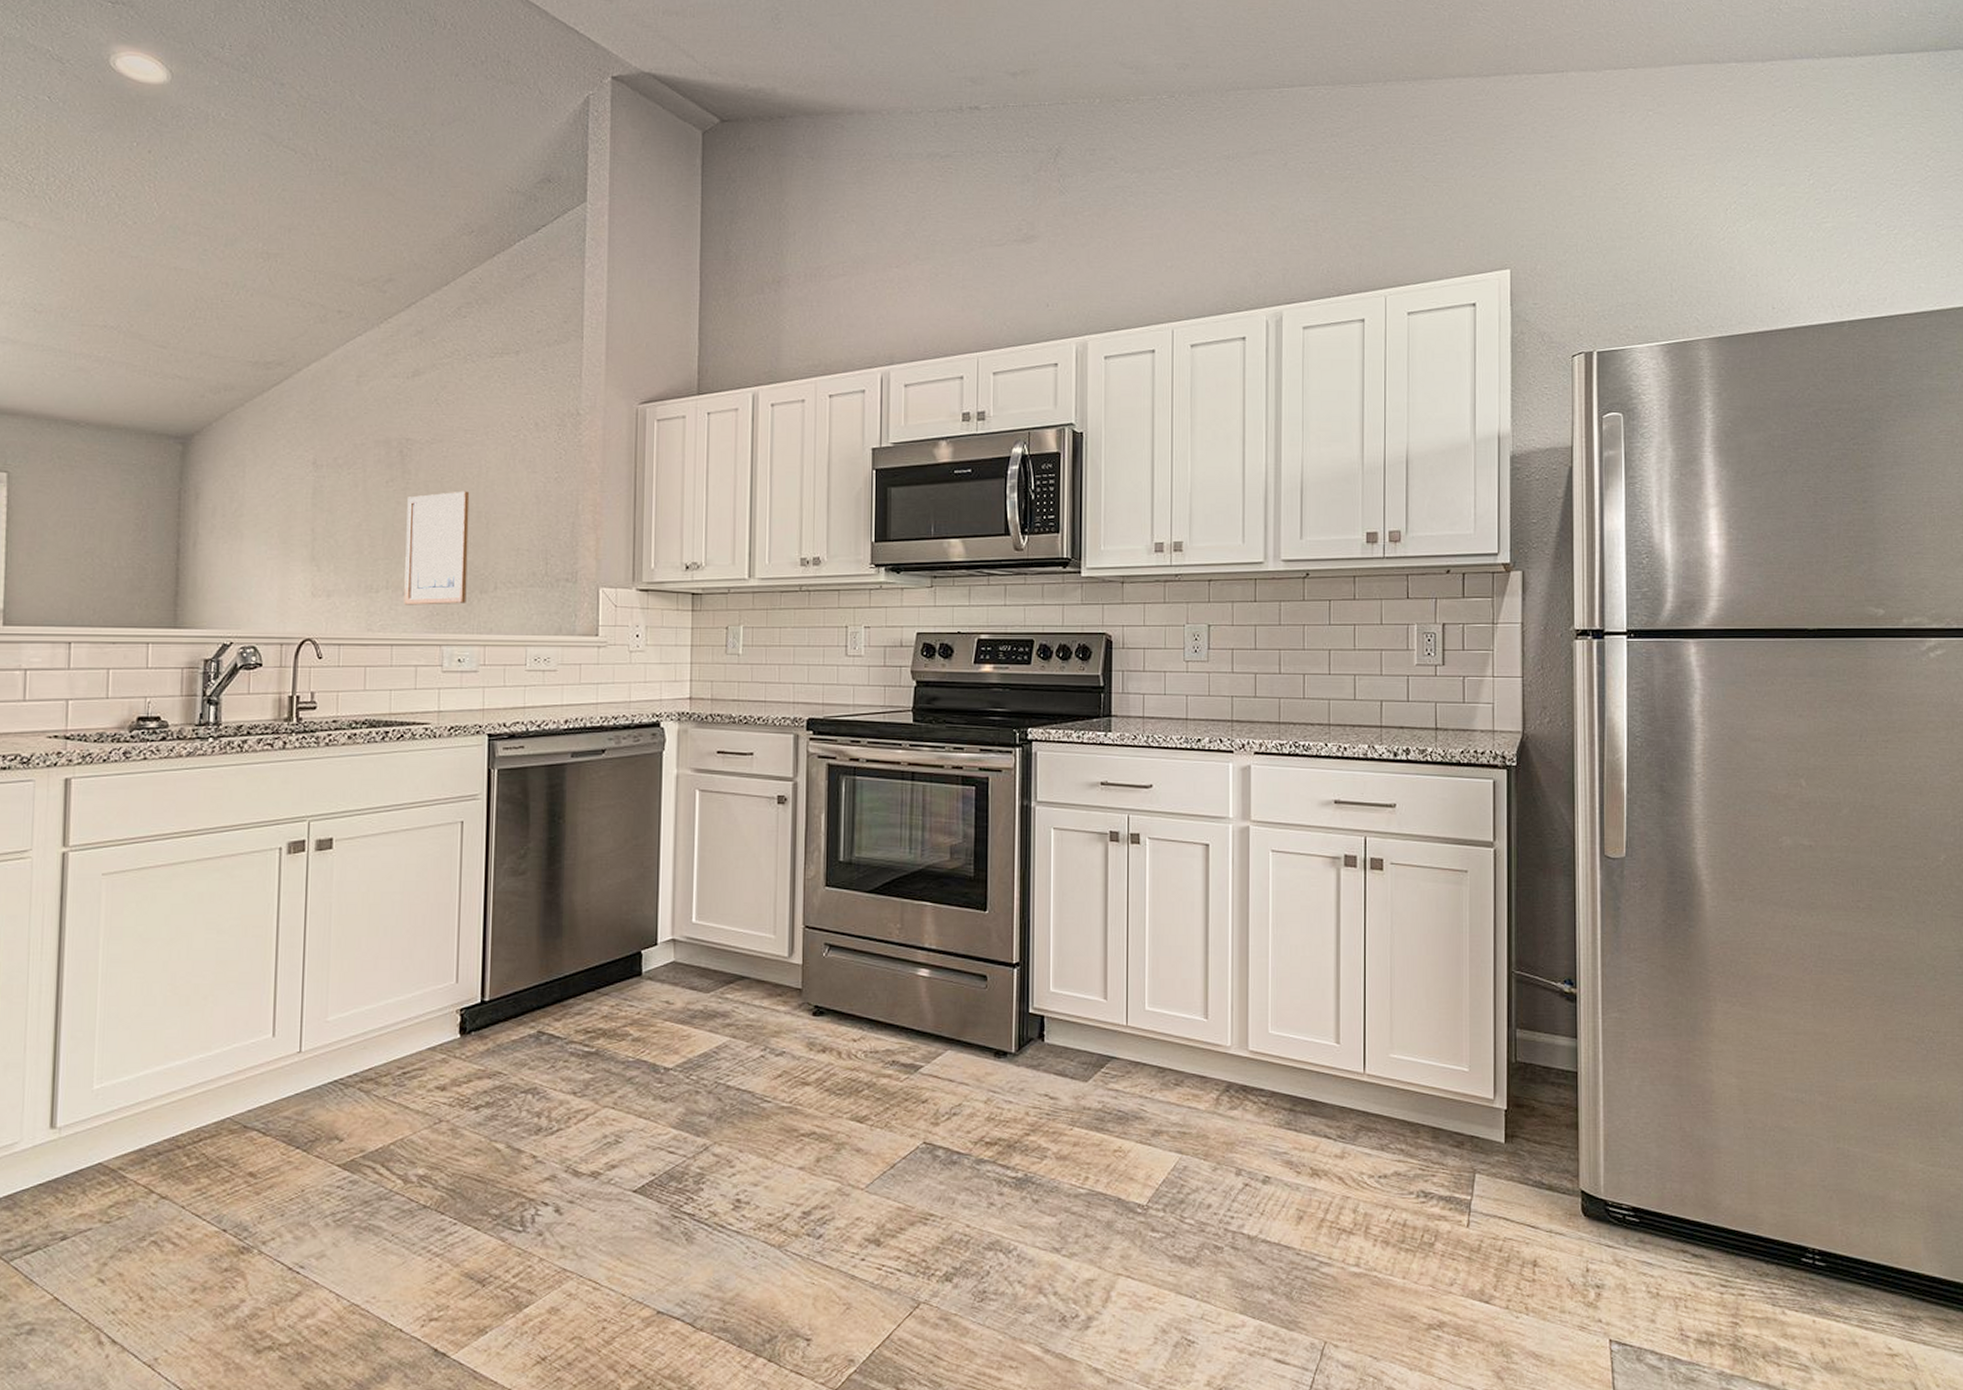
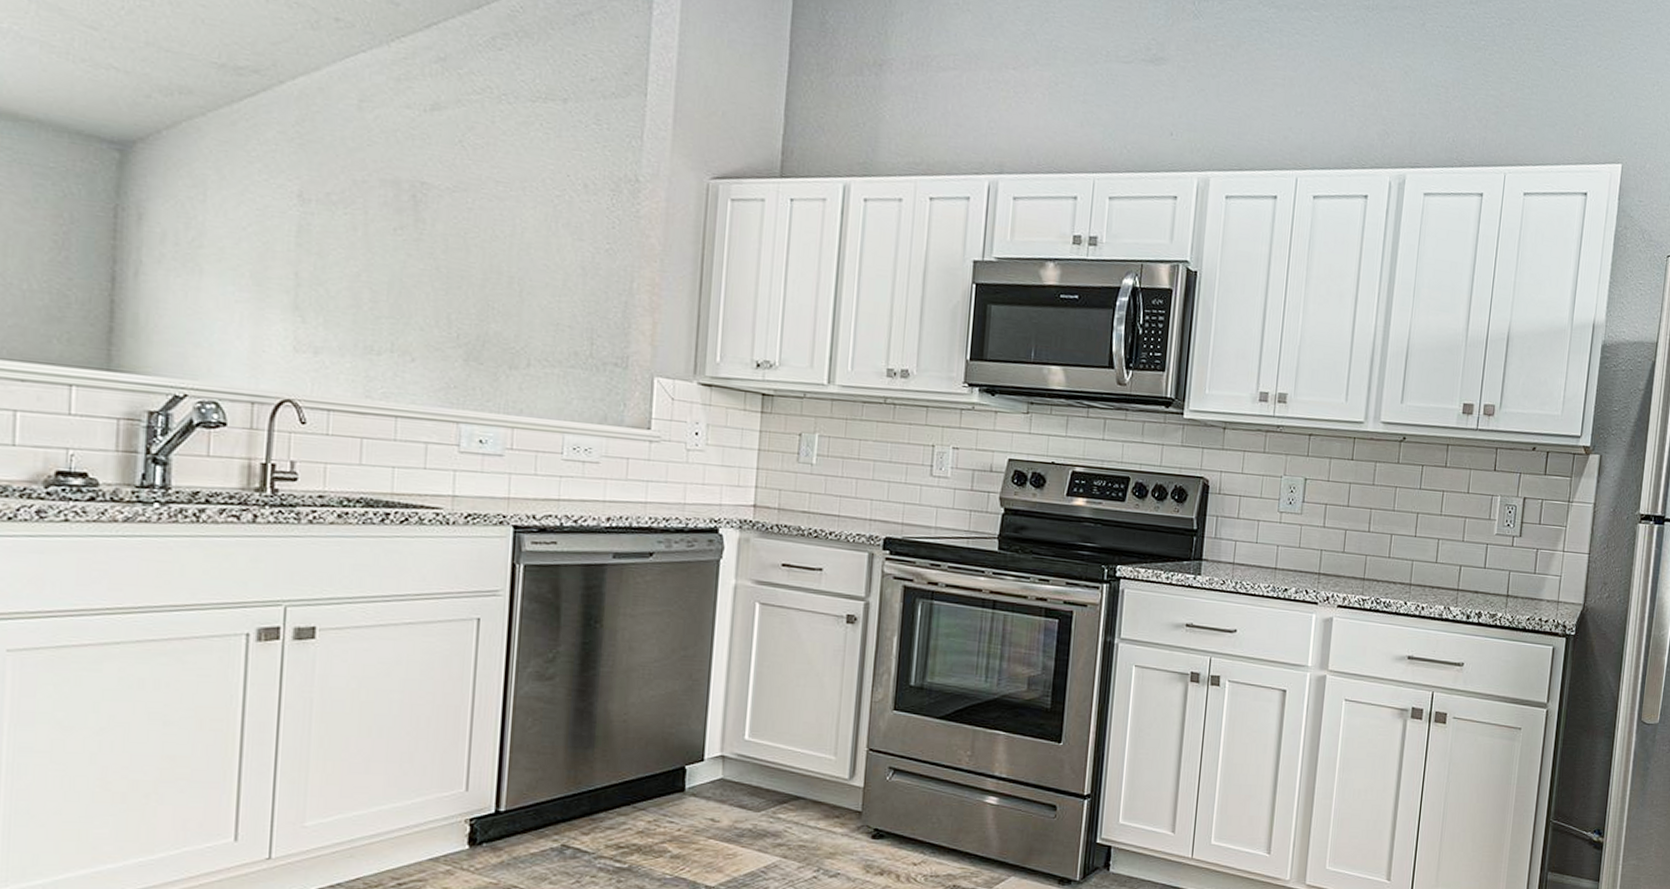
wall art: present [404,491,470,605] -> none [413,249,500,379]

